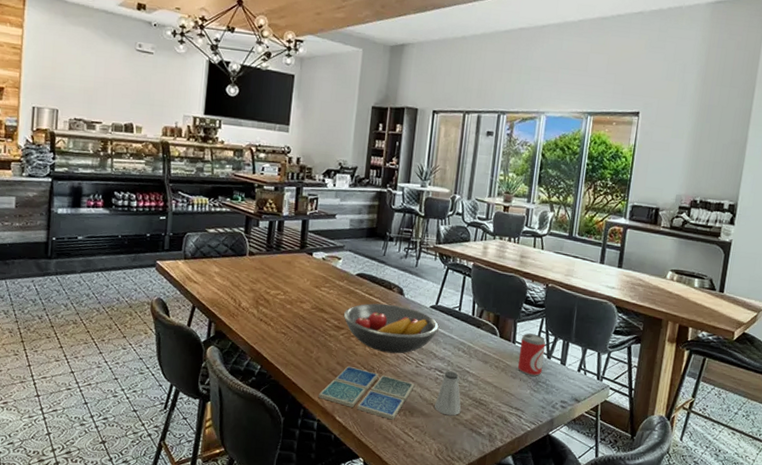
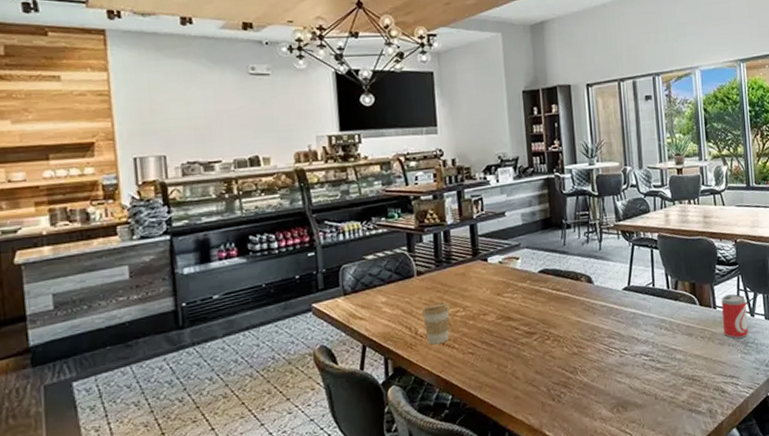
coffee cup: none [247,282,272,319] -> present [422,301,450,345]
drink coaster: present [318,366,415,420] -> none [522,372,623,421]
fruit bowl: present [343,303,440,354] -> none [532,295,637,350]
saltshaker: present [434,371,461,416] -> none [646,352,676,401]

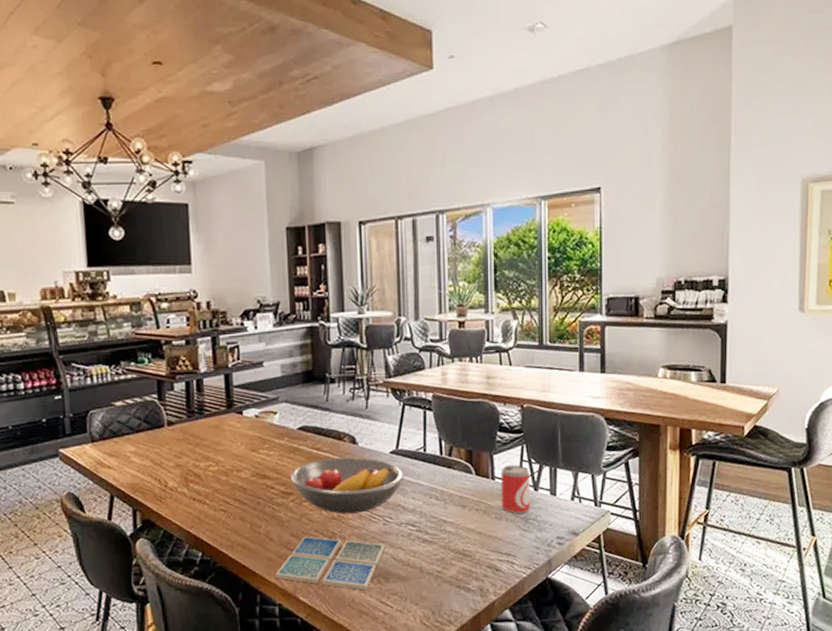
coffee cup: present [422,301,450,345] -> none [172,455,201,499]
drink coaster: none [522,372,623,421] -> present [275,536,386,591]
fruit bowl: none [532,295,637,350] -> present [289,457,405,514]

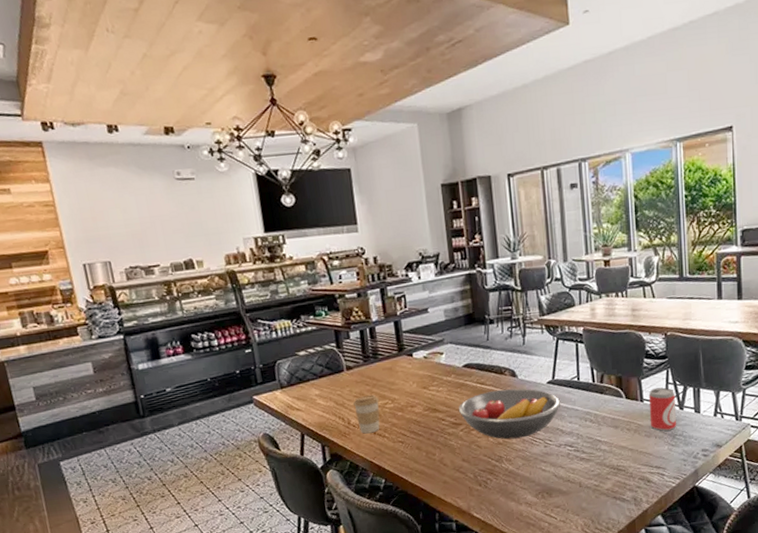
coffee cup: none [172,455,201,499] -> present [353,394,380,434]
drink coaster: present [275,536,386,591] -> none [451,460,547,505]

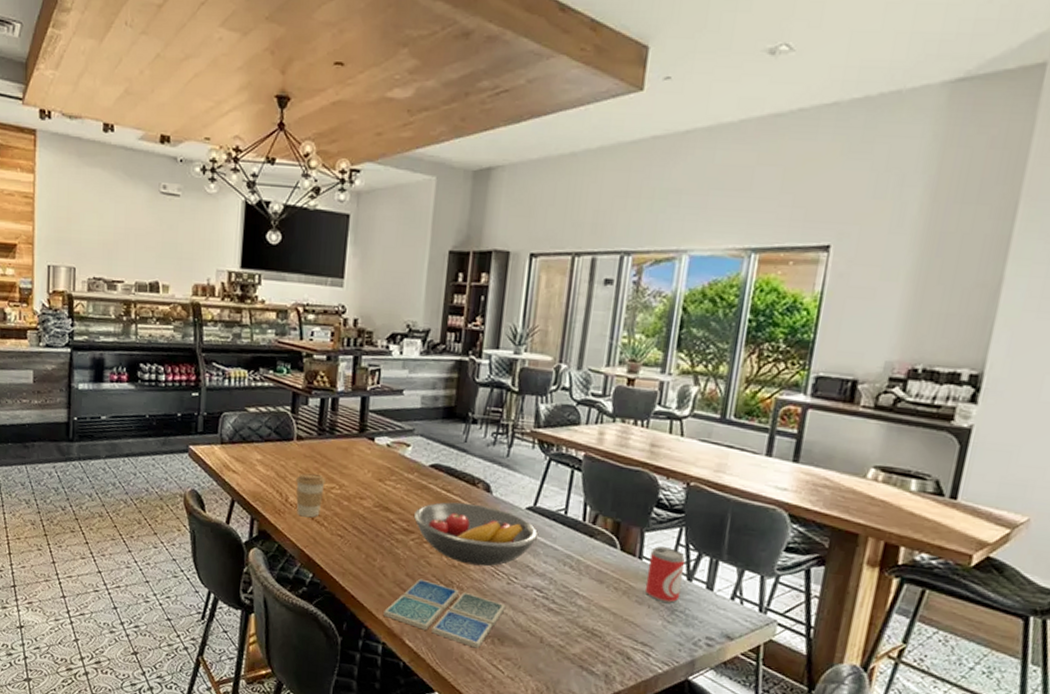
drink coaster: none [451,460,547,505] -> present [383,578,506,649]

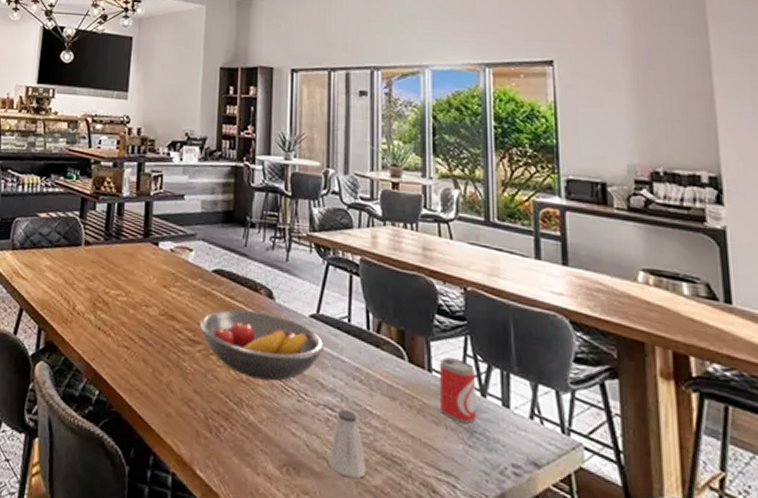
coffee cup: present [296,473,326,518] -> none [83,279,112,328]
drink coaster: present [383,578,506,649] -> none [172,395,298,480]
saltshaker: none [531,590,568,648] -> present [327,409,367,479]

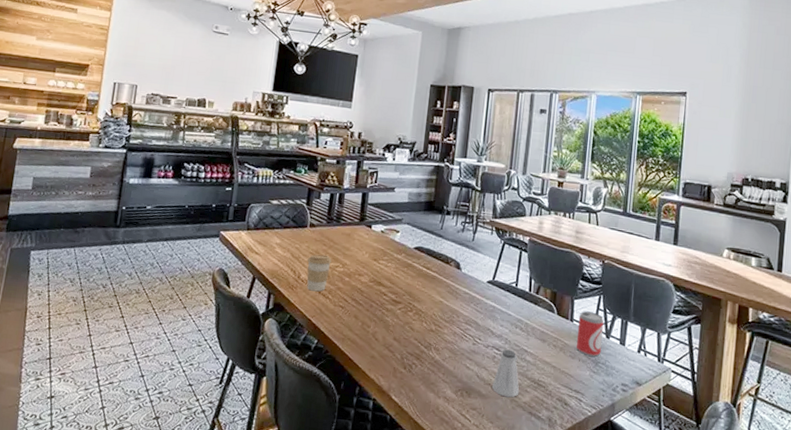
coffee cup: none [83,279,112,328] -> present [307,254,332,292]
fruit bowl: present [199,309,325,382] -> none [400,277,497,330]

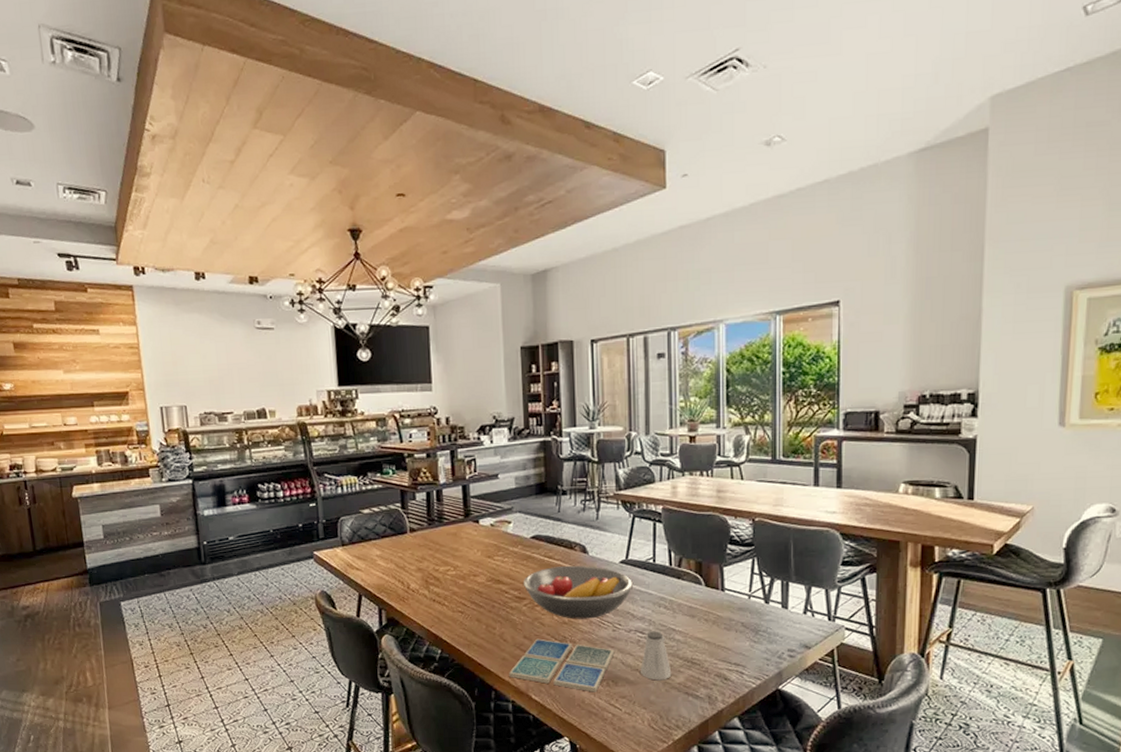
coffee cup: present [307,254,332,292] -> none [414,559,441,600]
drink coaster: none [375,342,472,401] -> present [509,638,615,692]
fruit bowl: none [400,277,497,330] -> present [523,565,634,619]
beer can: present [576,311,604,357] -> none [730,577,761,625]

